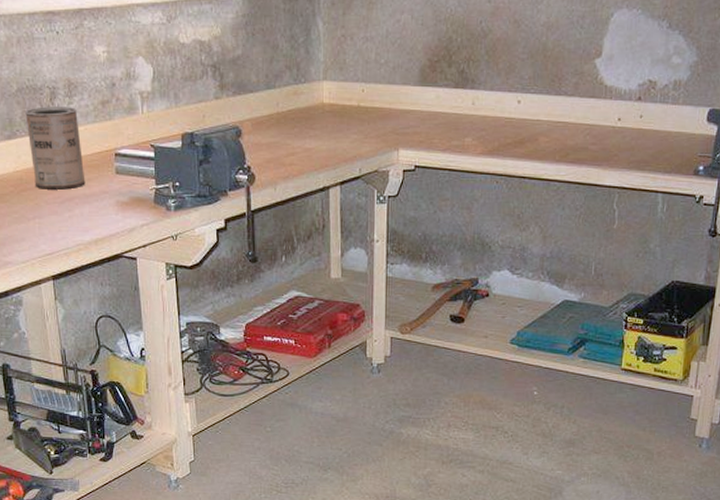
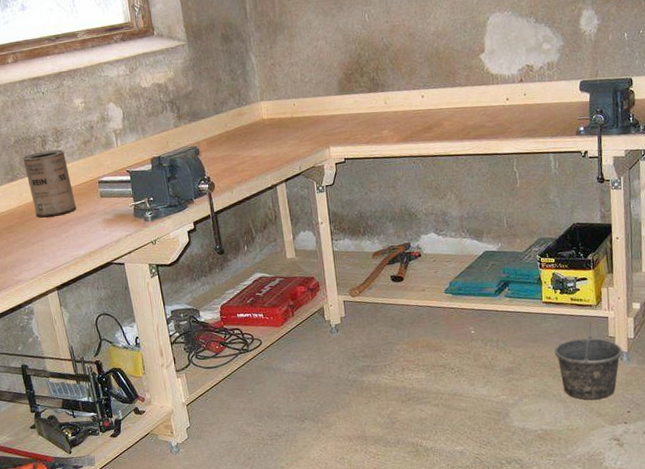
bucket: none [625,394,703,488] -> present [554,317,623,400]

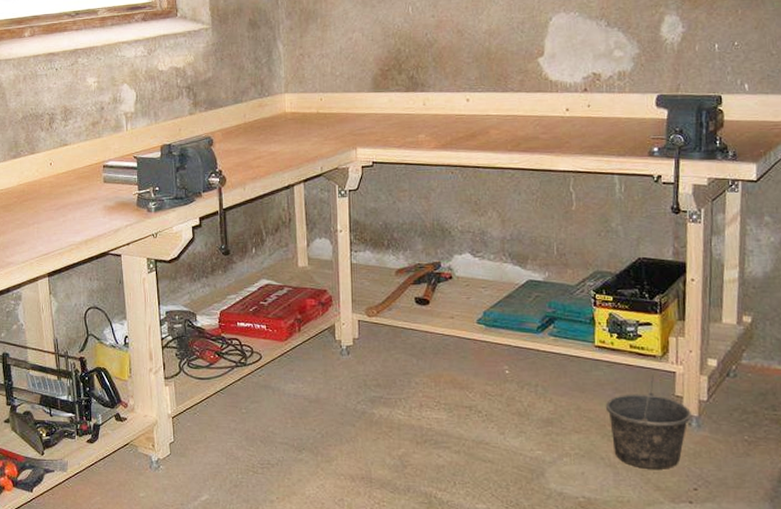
paint can: present [23,149,77,218] -> none [28,129,78,199]

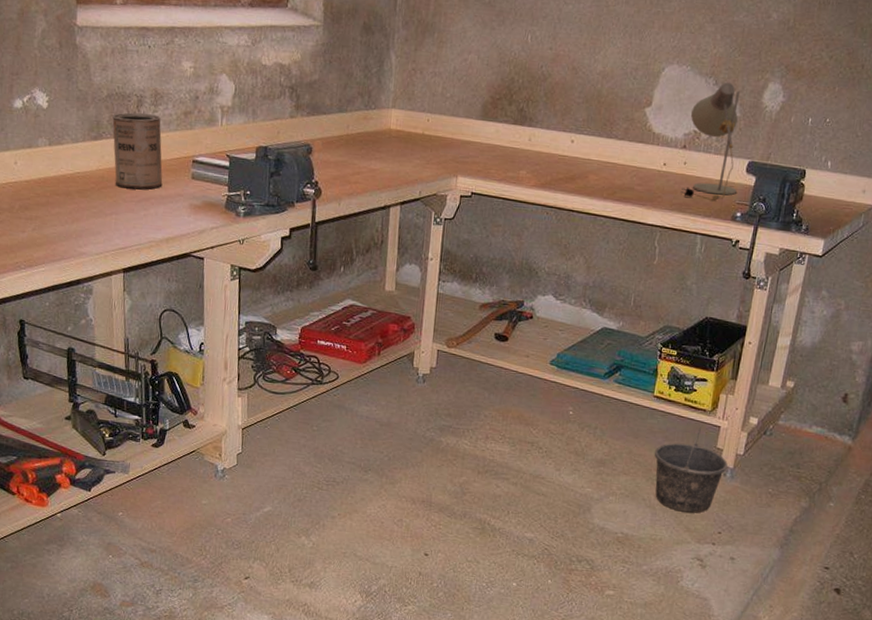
paint can: none [28,129,78,199] -> present [112,112,163,190]
desk lamp: none [586,22,649,139] -> present [680,82,740,201]

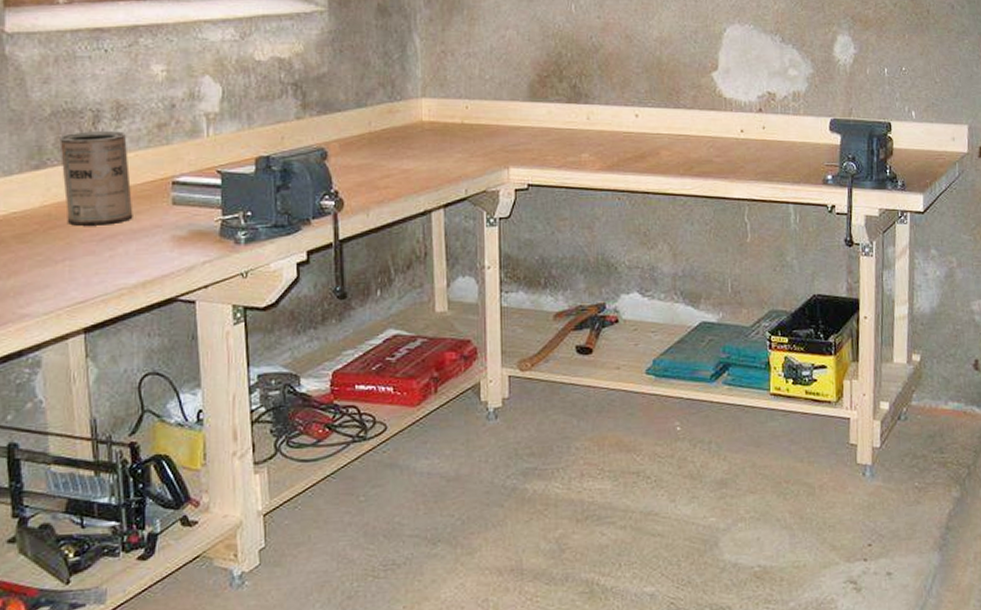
bucket: present [654,423,728,513] -> none [781,417,865,528]
desk lamp: present [680,82,740,201] -> none [761,39,823,165]

